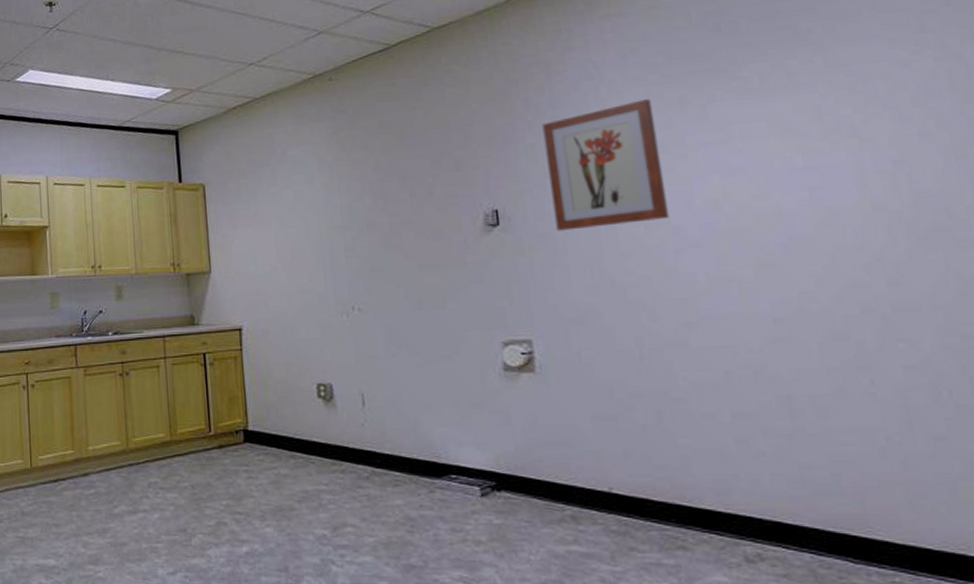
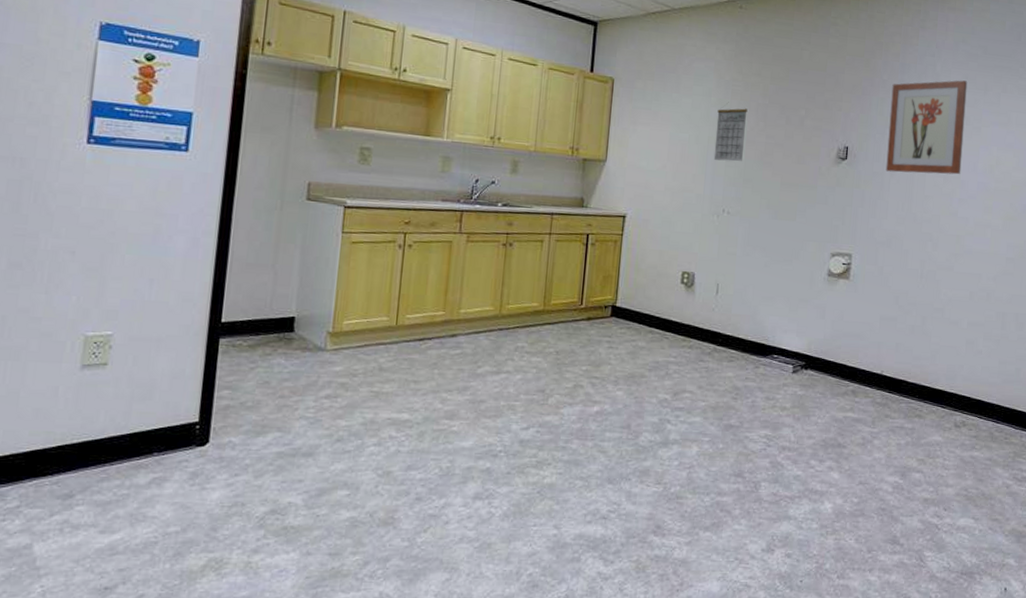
calendar: none [325,185,365,252] -> present [713,102,748,161]

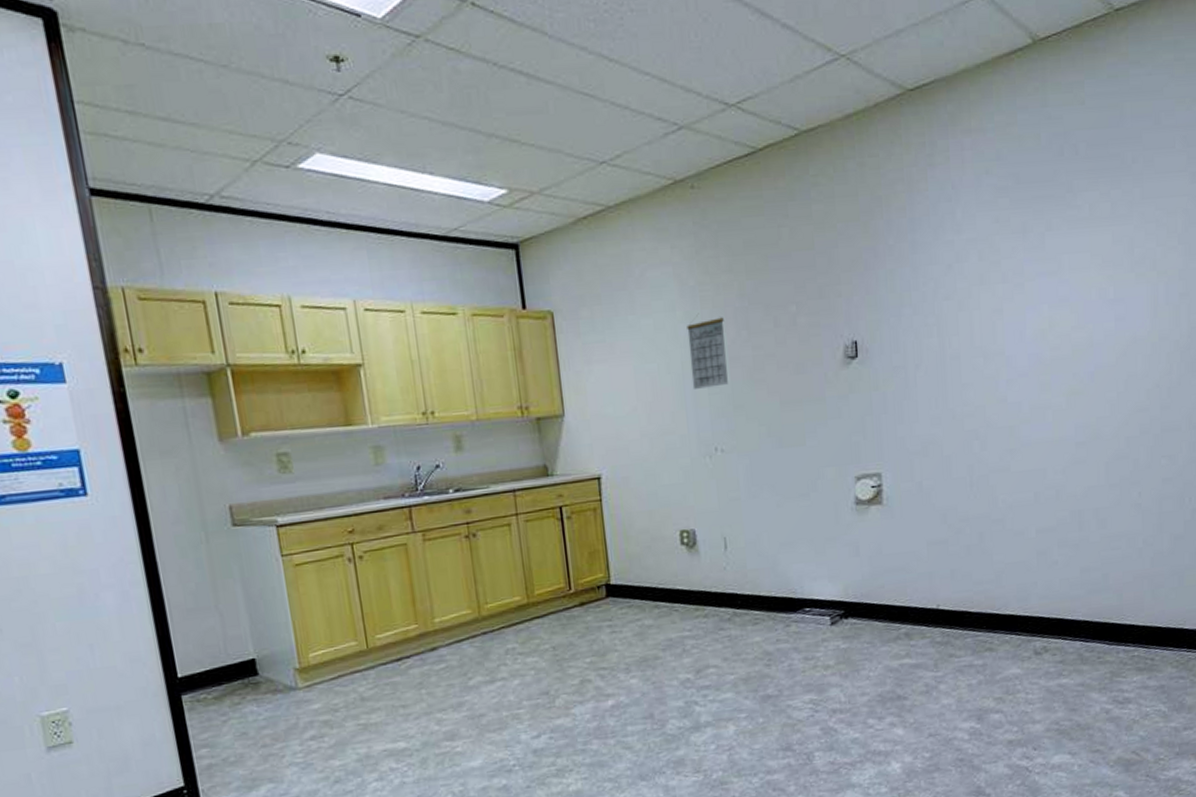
wall art: present [885,80,968,175] -> none [901,225,1005,363]

